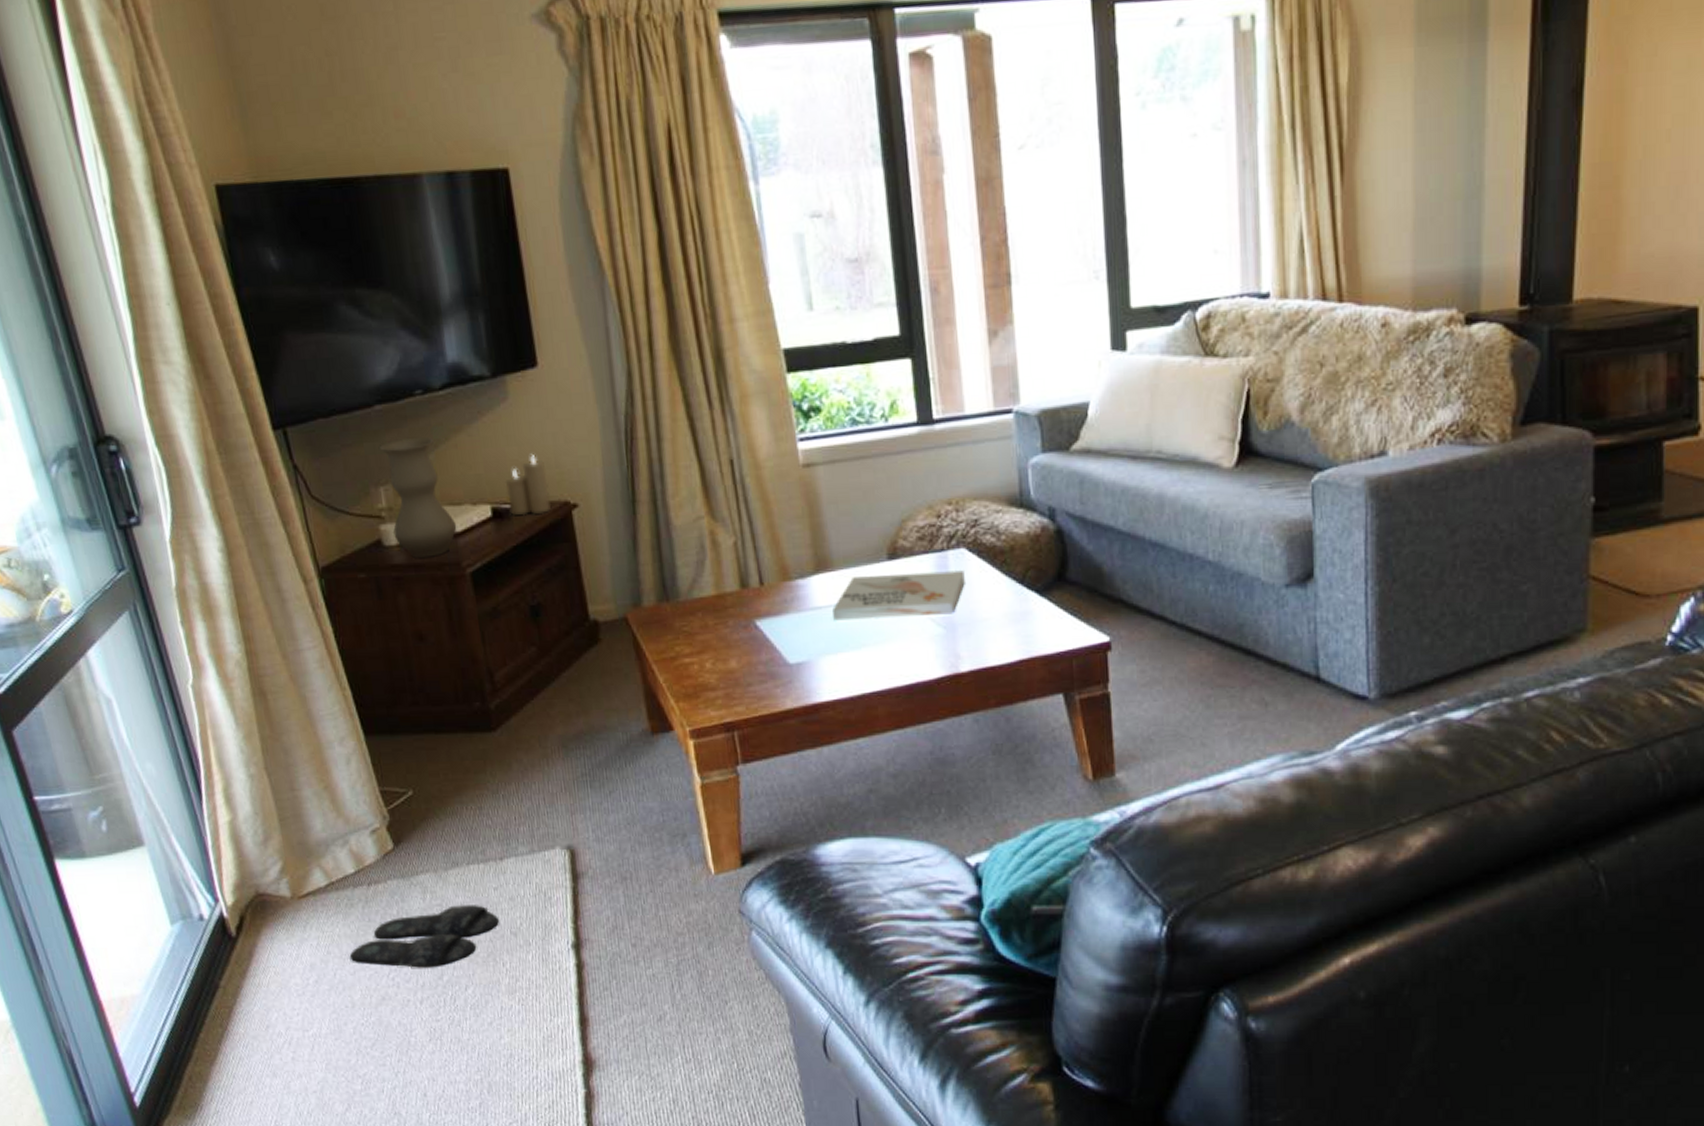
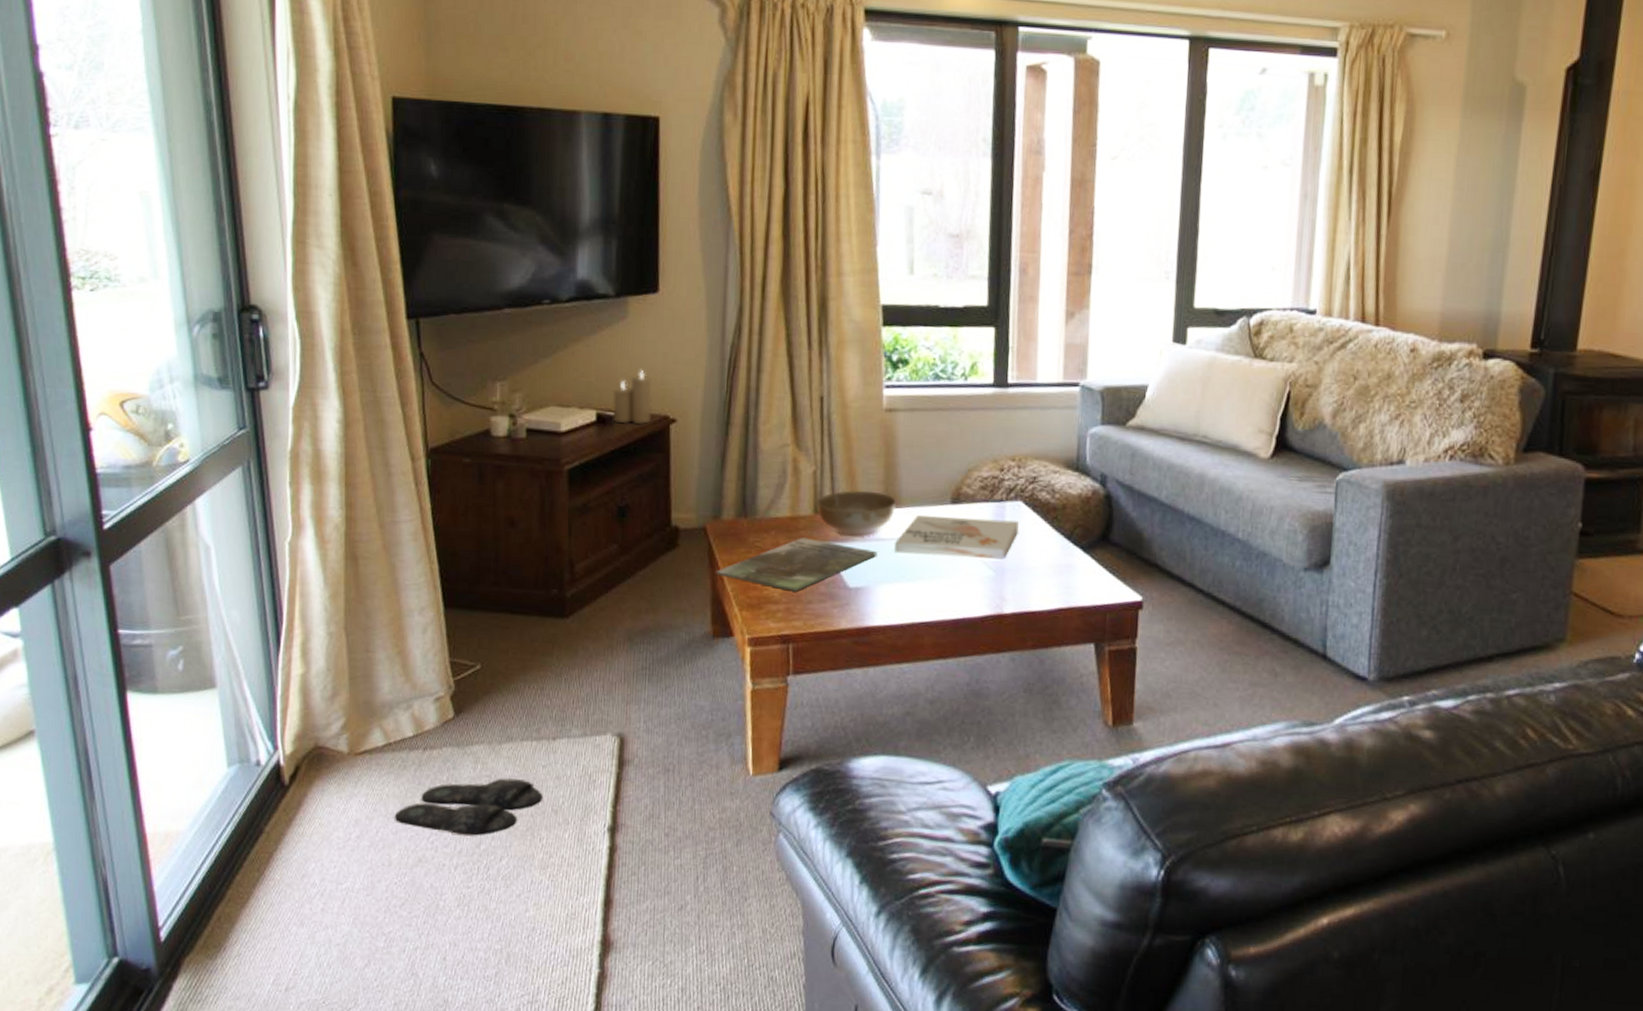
vase: present [378,437,456,559] -> none [501,341,561,452]
magazine: none [644,616,816,675] -> present [715,537,878,592]
bowl: none [741,556,829,608] -> present [816,490,897,536]

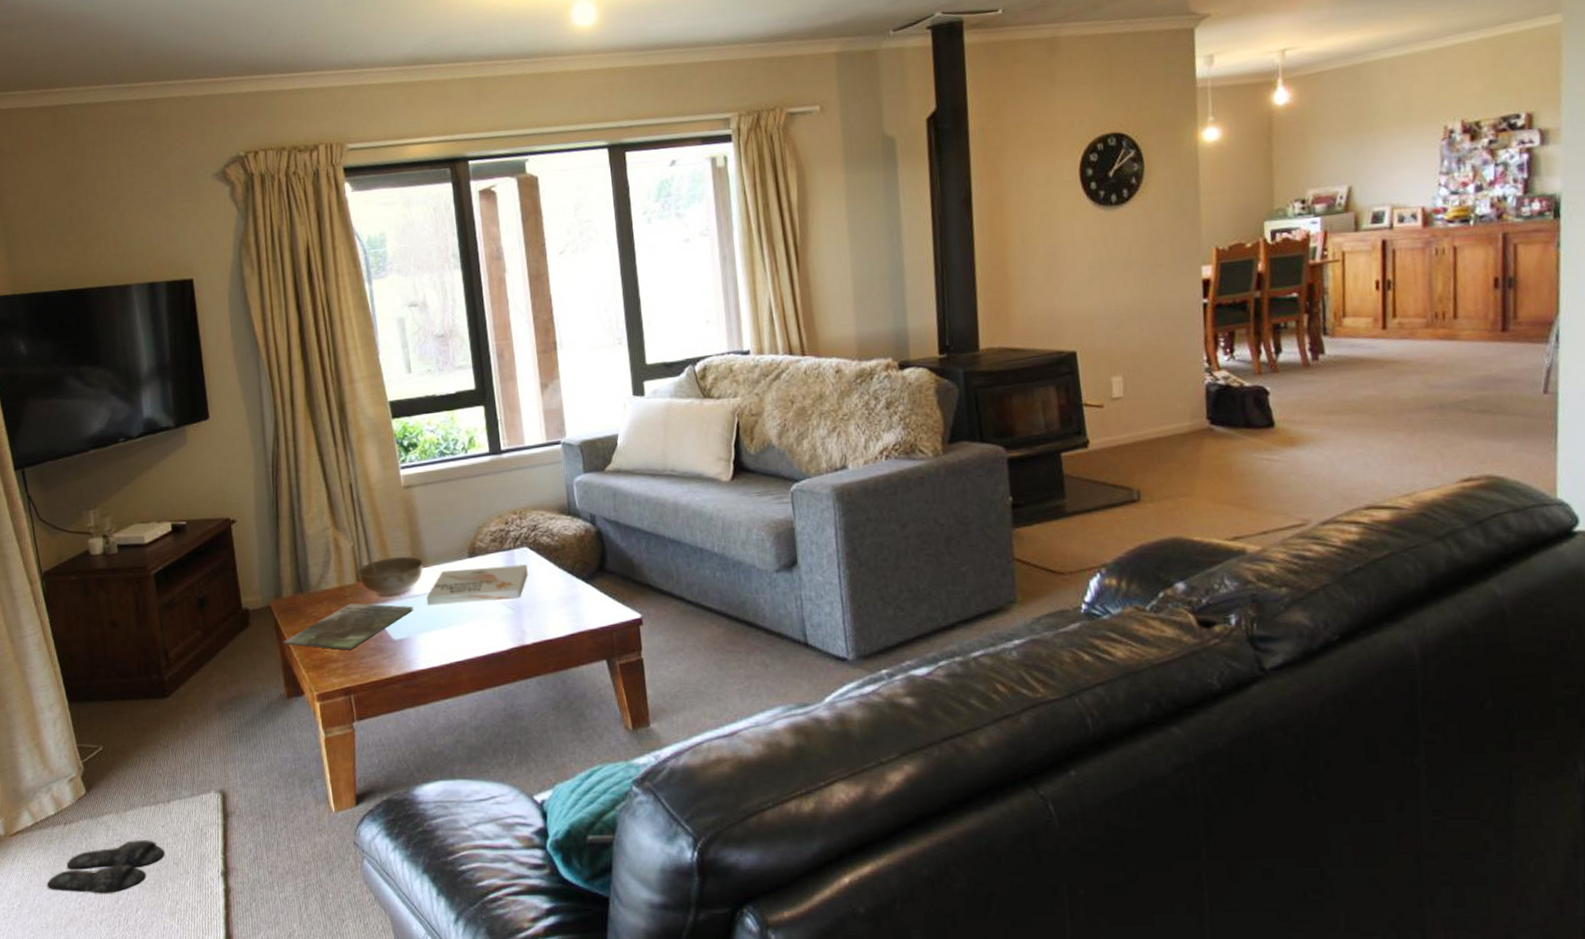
candle: present [612,369,653,424] -> none [182,483,217,530]

